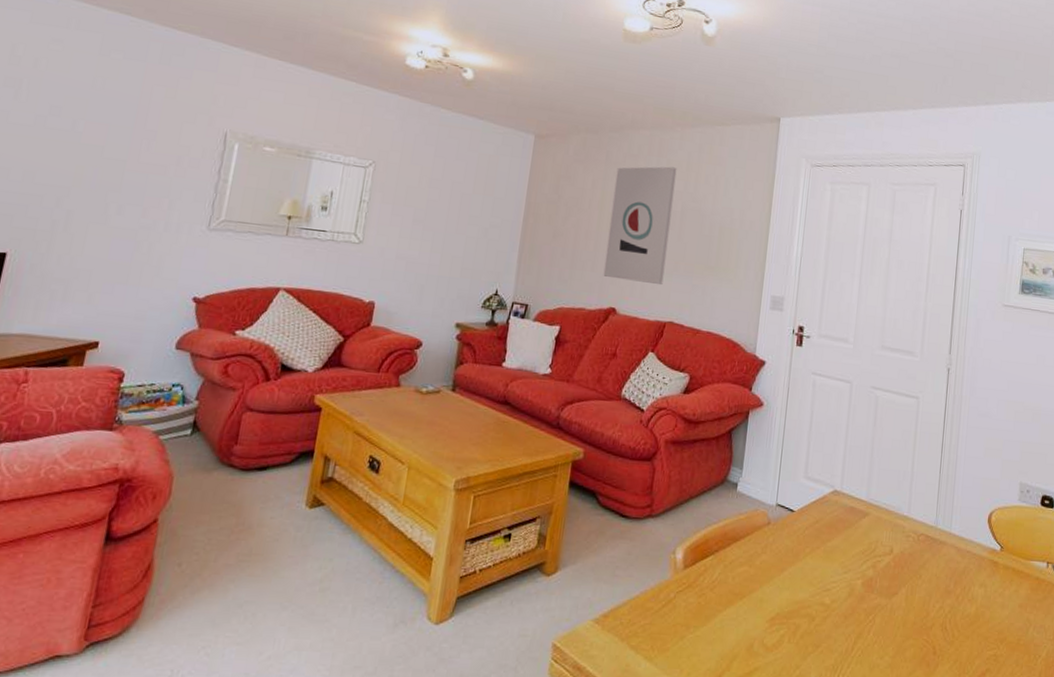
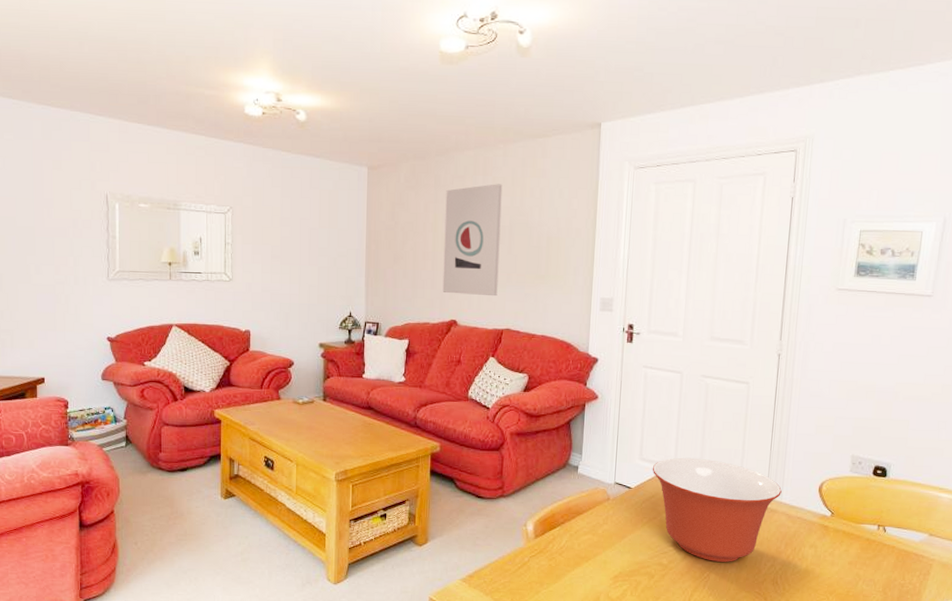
mixing bowl: none [817,477,951,603] -> present [652,457,782,562]

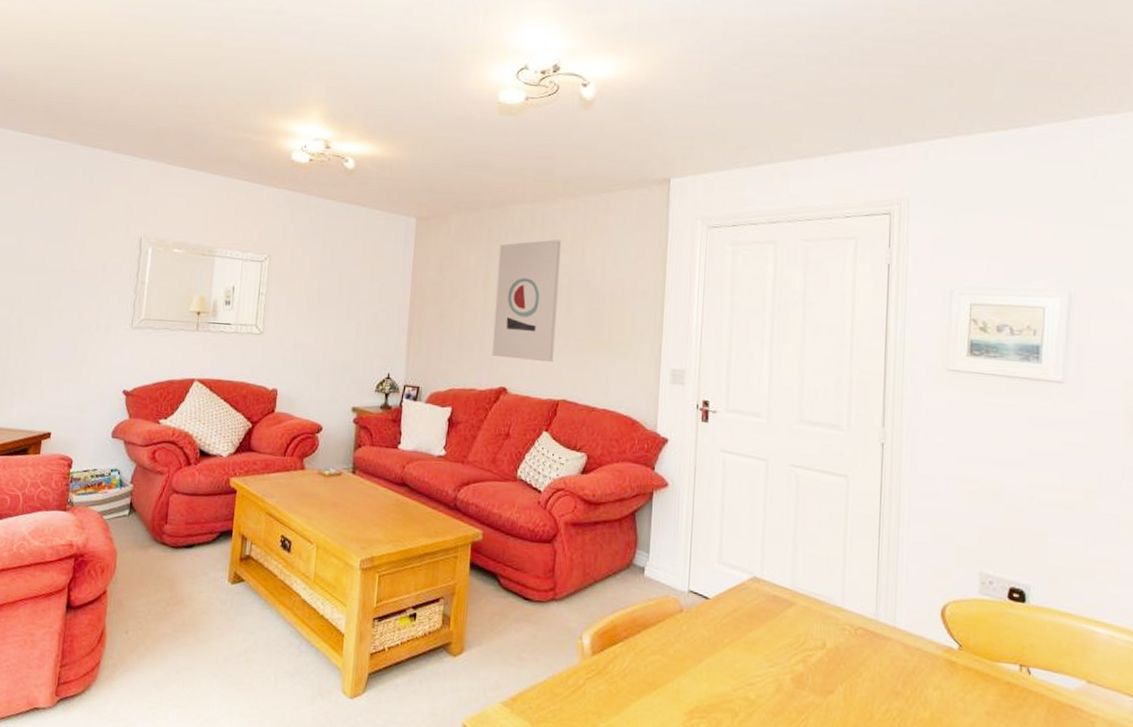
mixing bowl: present [652,457,782,562] -> none [733,563,894,702]

